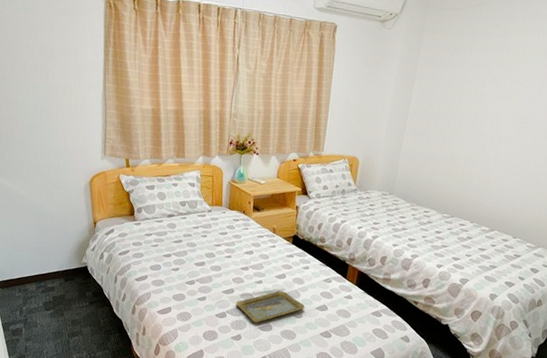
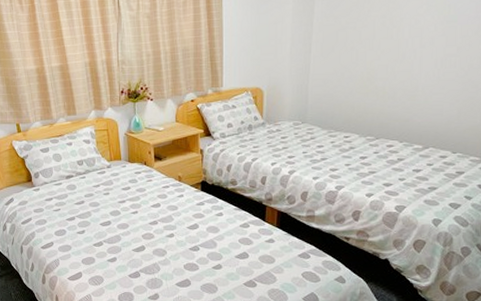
tray: present [235,290,305,323] -> none [148,242,224,279]

